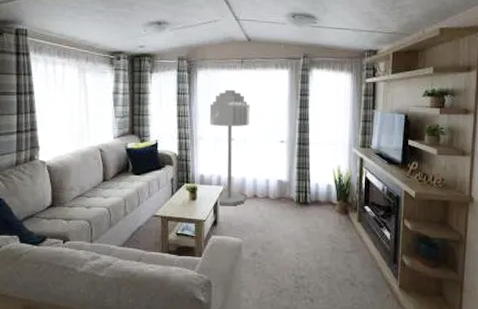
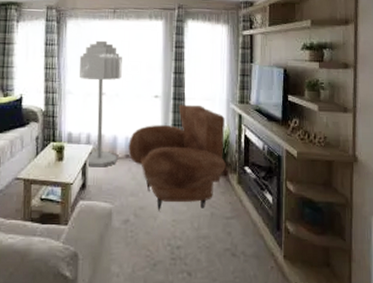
armchair: none [256,148,347,245] -> present [128,104,226,211]

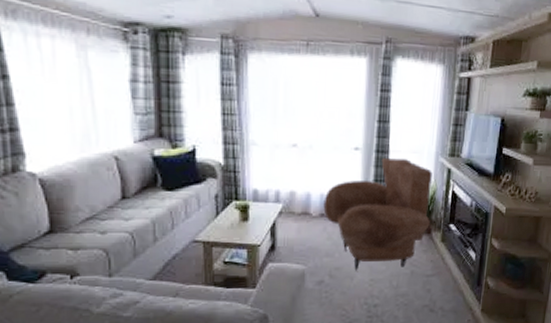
floor lamp: present [79,40,122,168] -> none [264,80,317,228]

